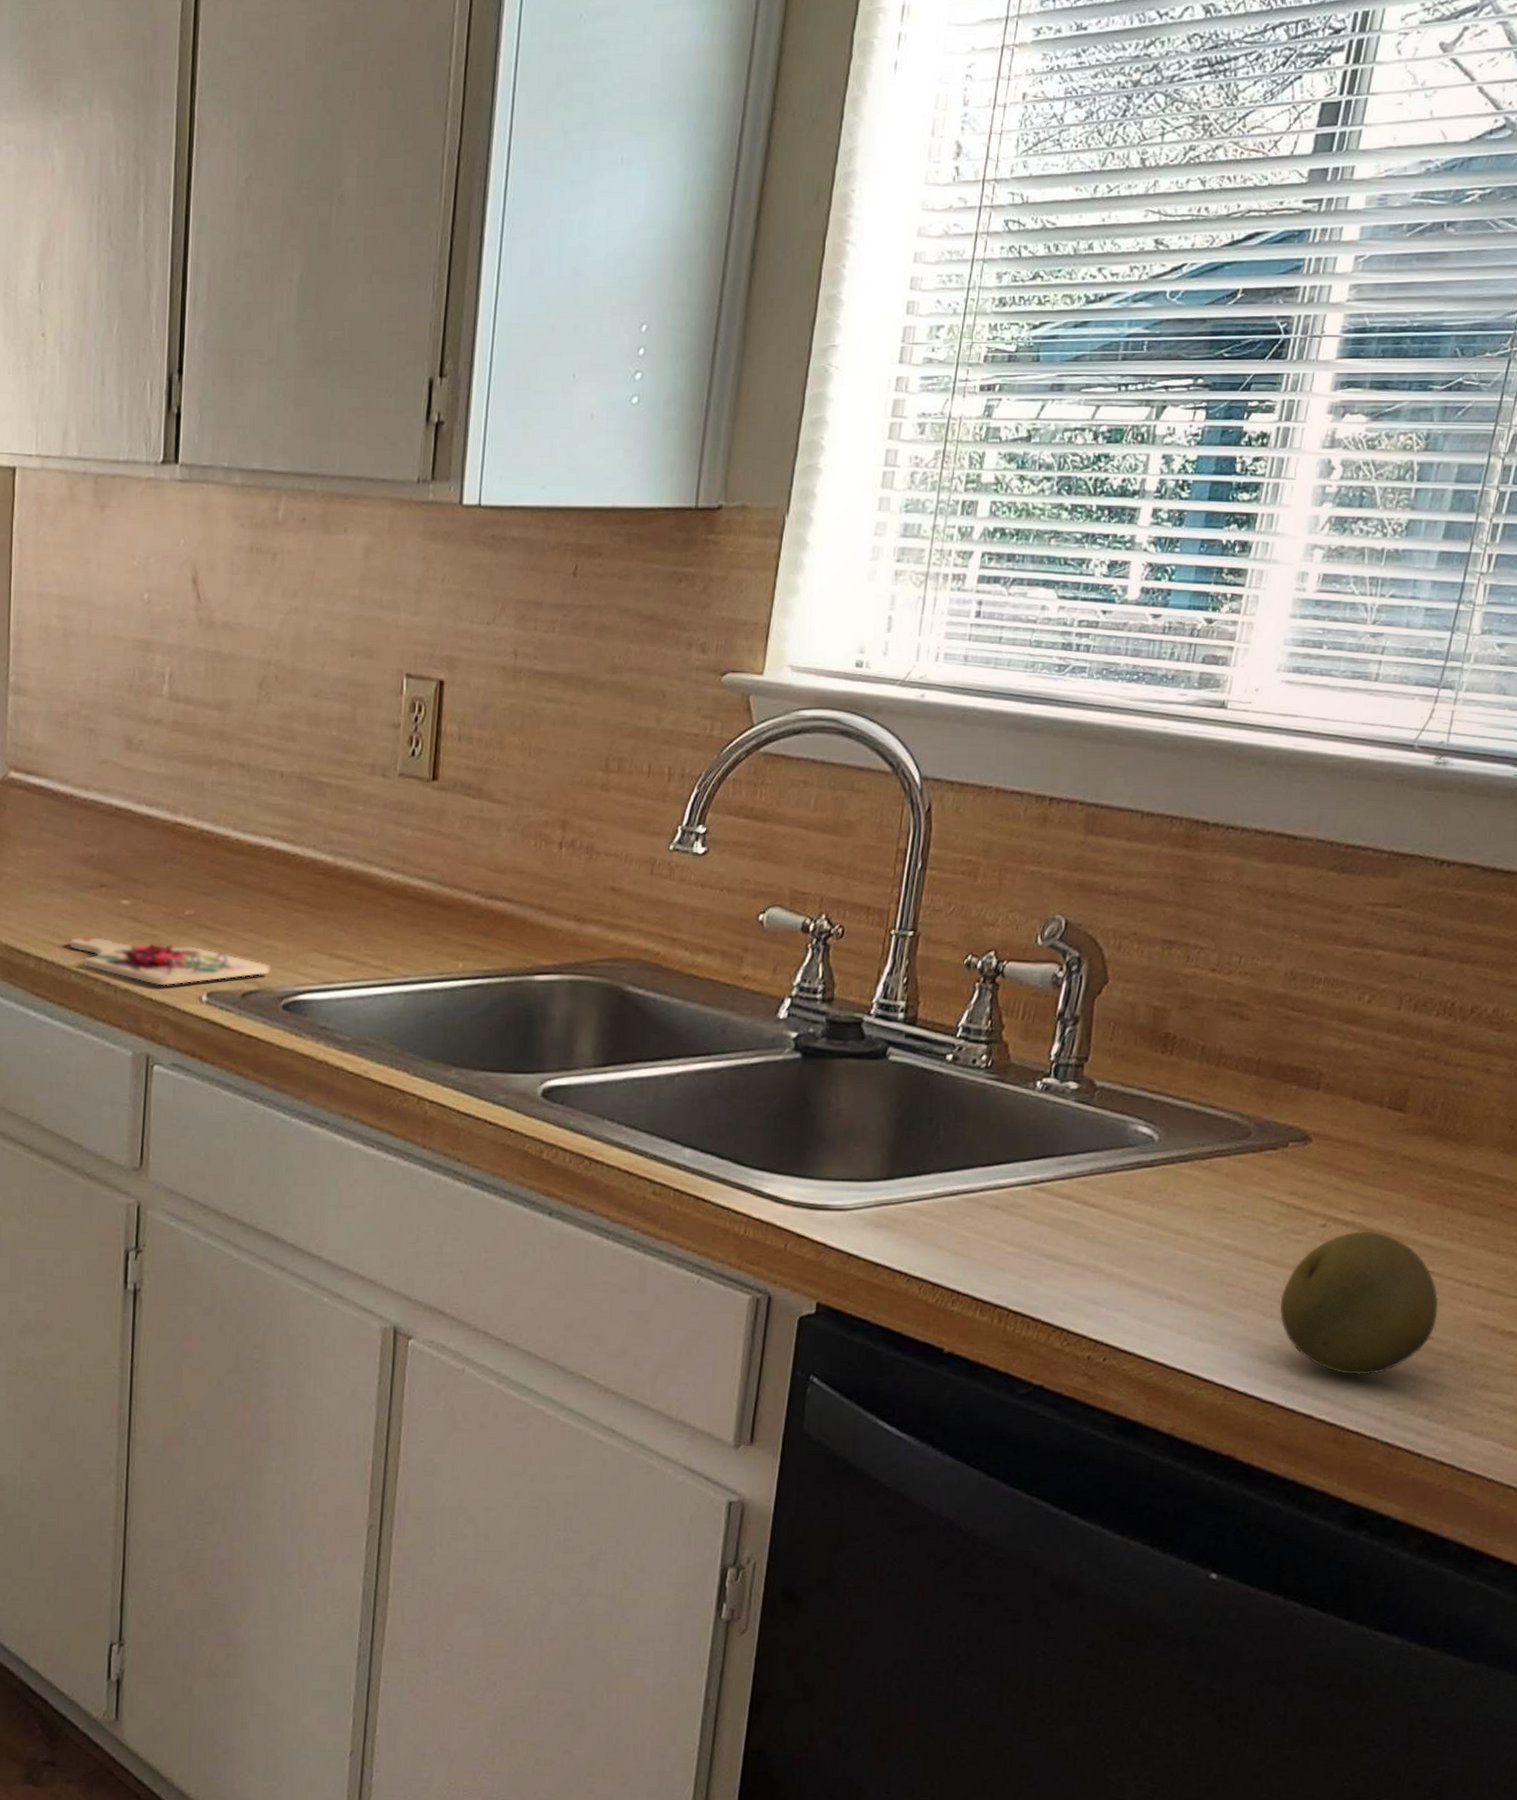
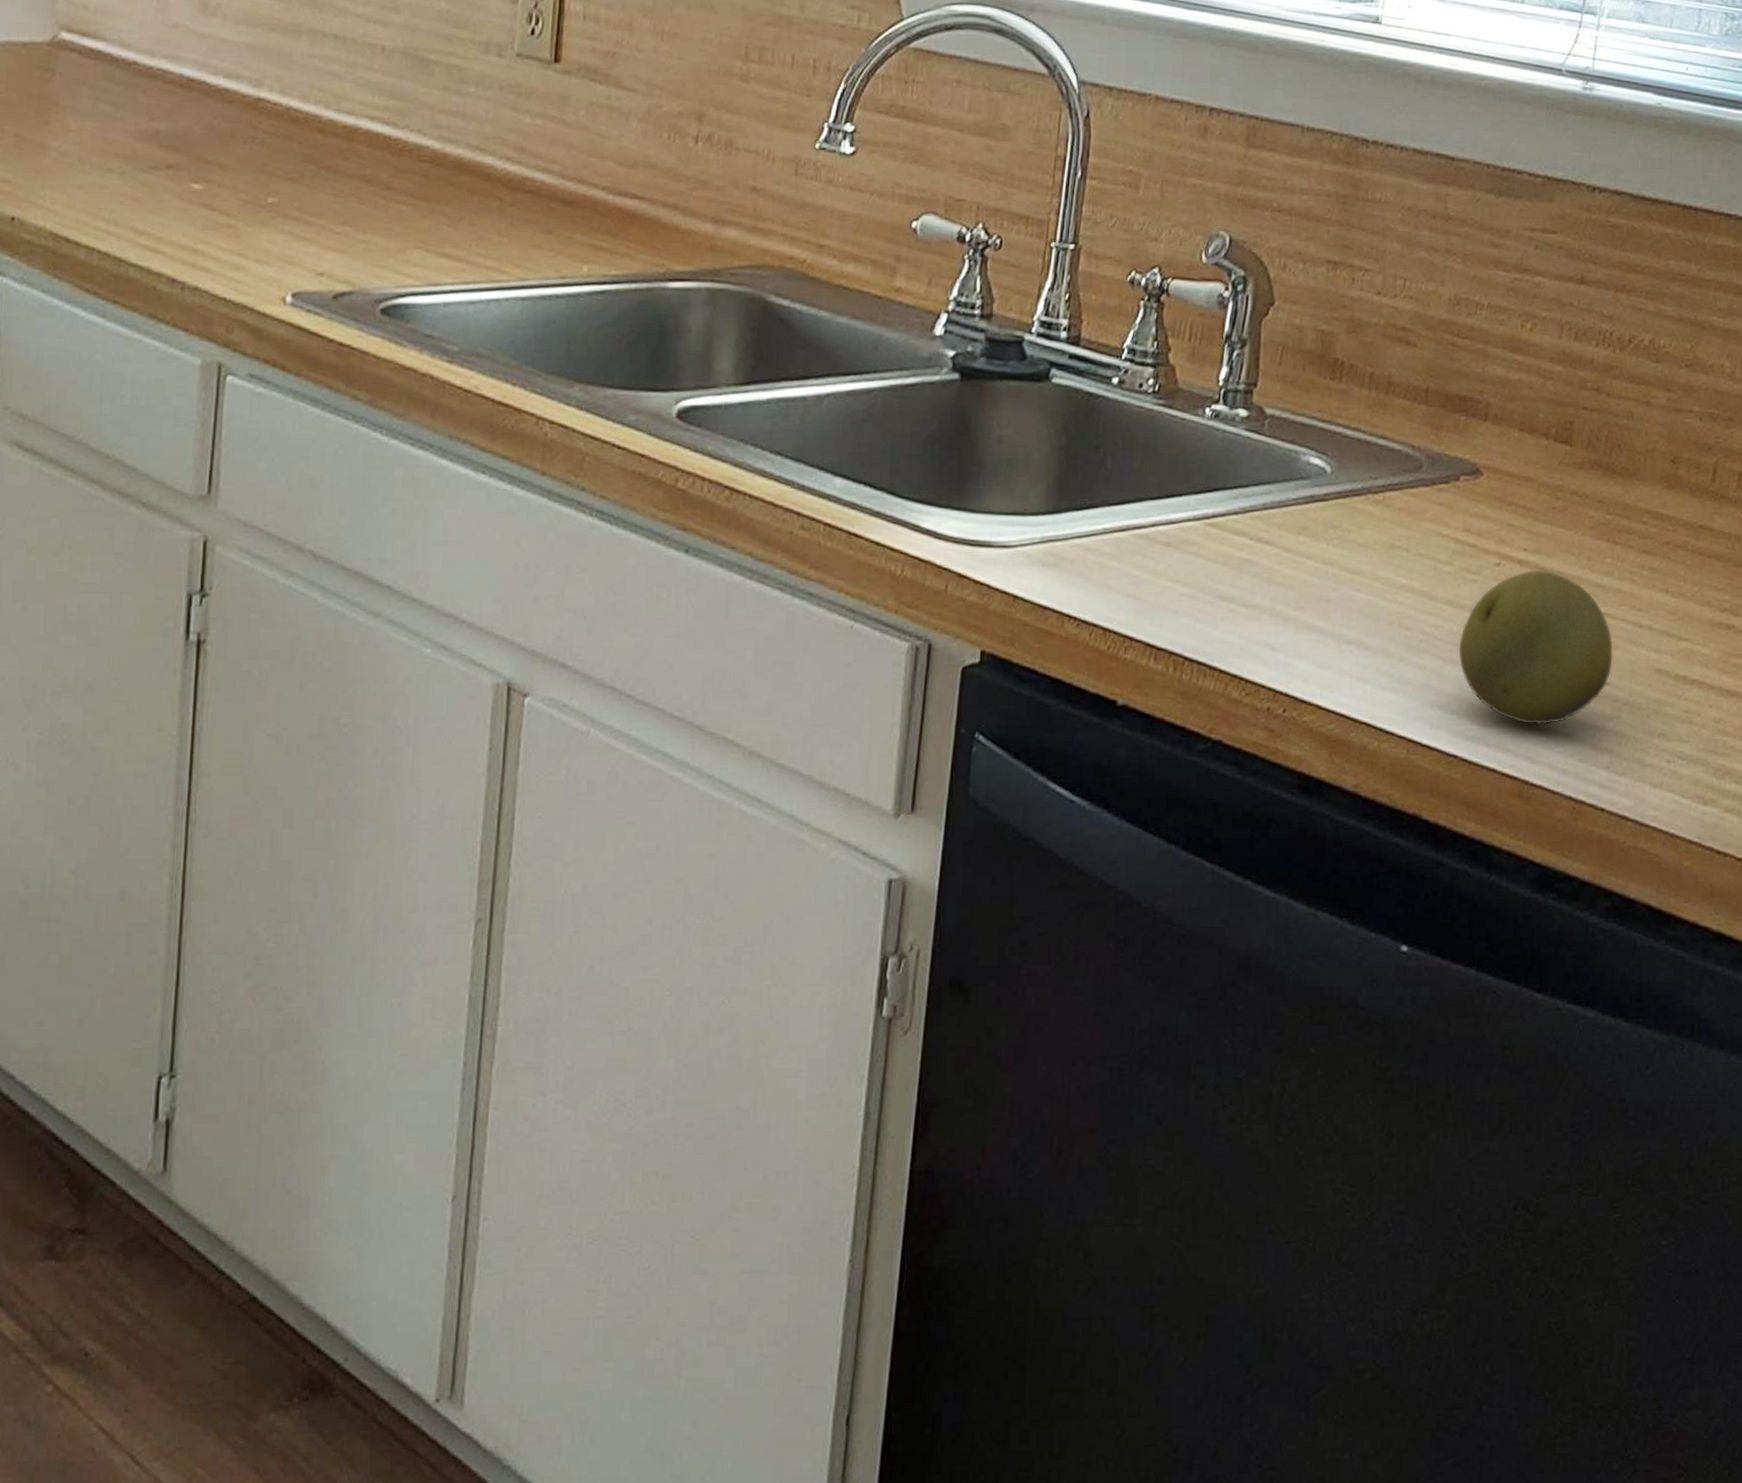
cutting board: present [70,937,271,986] -> none [129,225,368,284]

